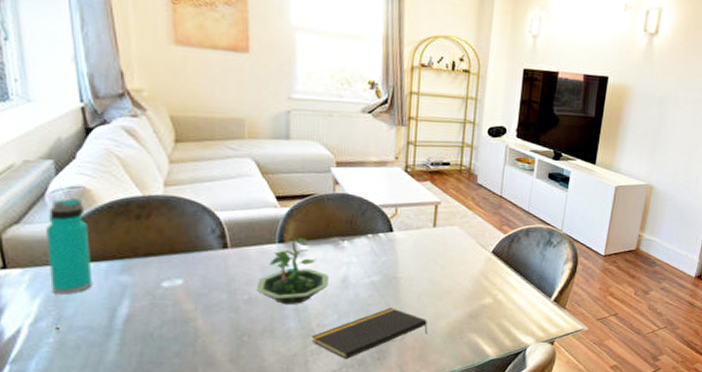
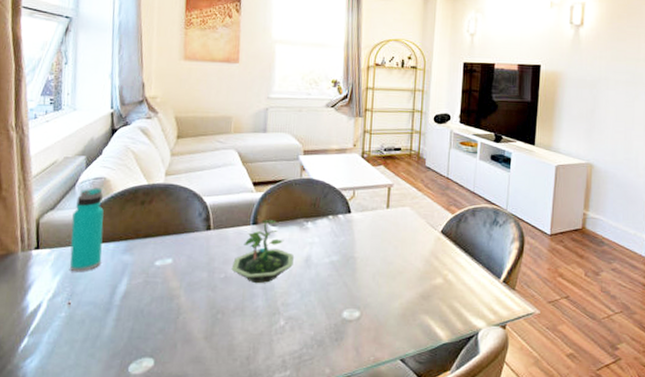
notepad: present [311,308,428,359] -> none [276,287,382,339]

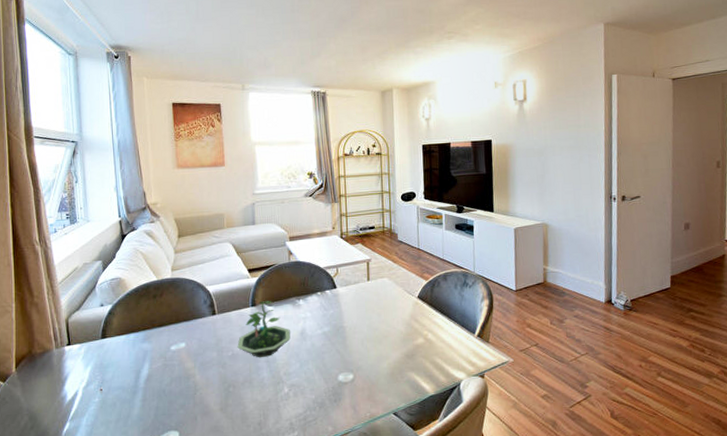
water bottle: present [70,188,104,272] -> none [96,287,125,362]

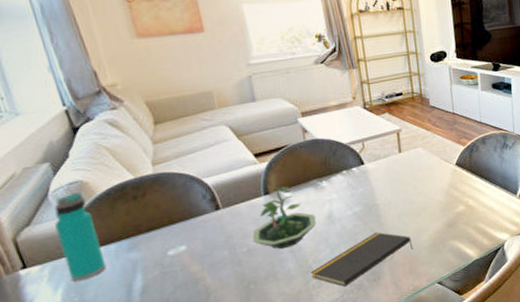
water bottle: none [96,287,125,362] -> present [54,192,107,282]
notepad: none [281,354,373,403] -> present [310,232,413,287]

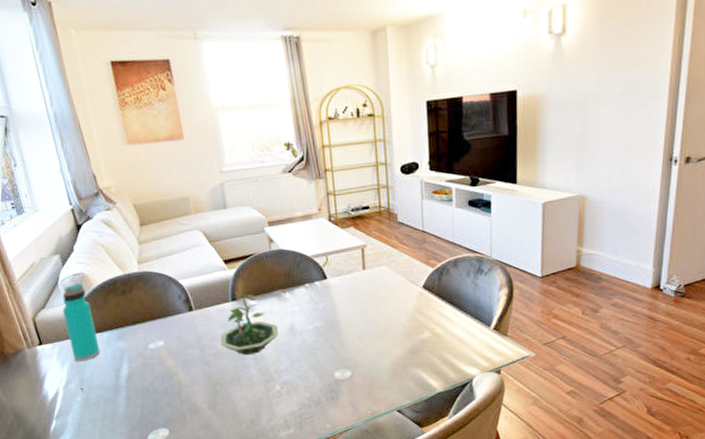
notepad: present [310,232,413,287] -> none [271,350,373,400]

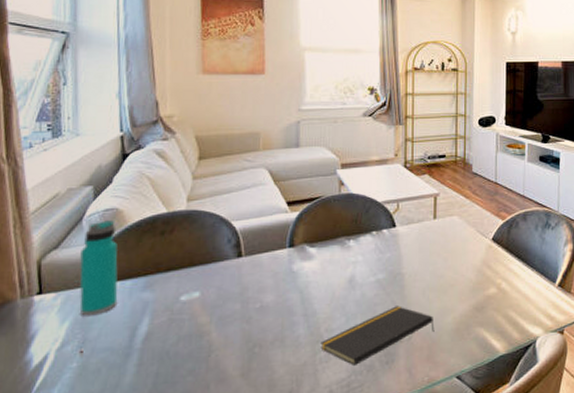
terrarium: present [220,294,278,356] -> none [267,241,336,311]
notepad: none [271,350,373,400] -> present [320,306,435,365]

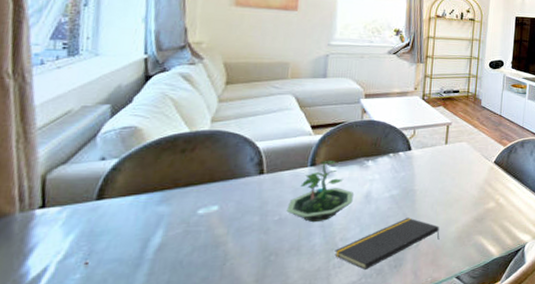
water bottle: present [79,220,118,316] -> none [88,138,134,229]
terrarium: none [267,241,336,311] -> present [286,161,353,223]

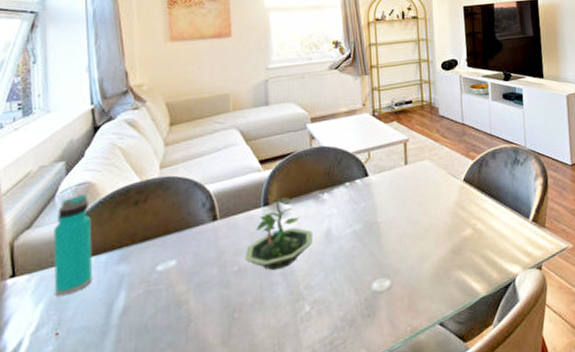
water bottle: none [88,138,134,229] -> present [53,194,93,296]
notepad: present [334,217,440,270] -> none [300,255,414,322]

